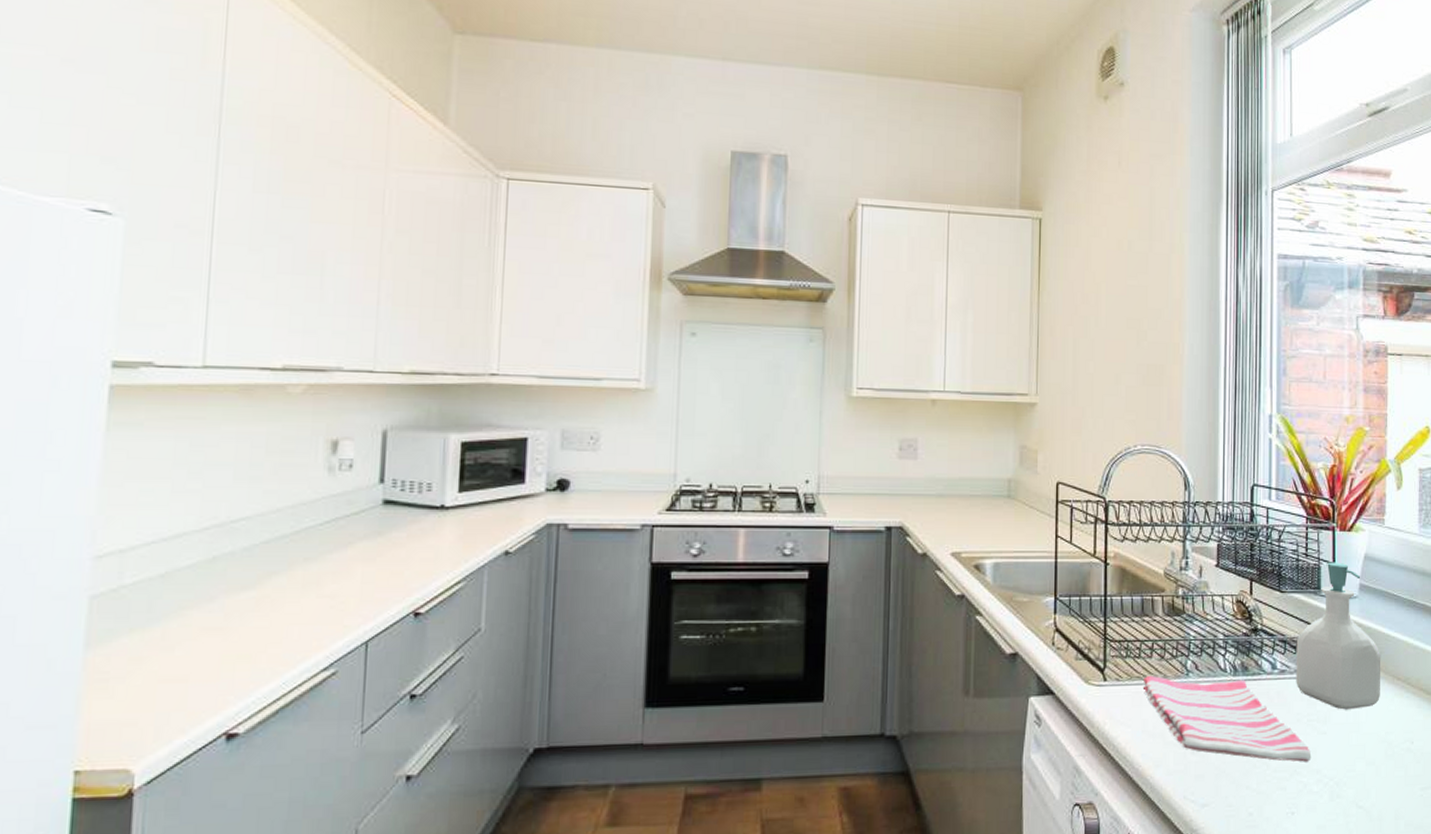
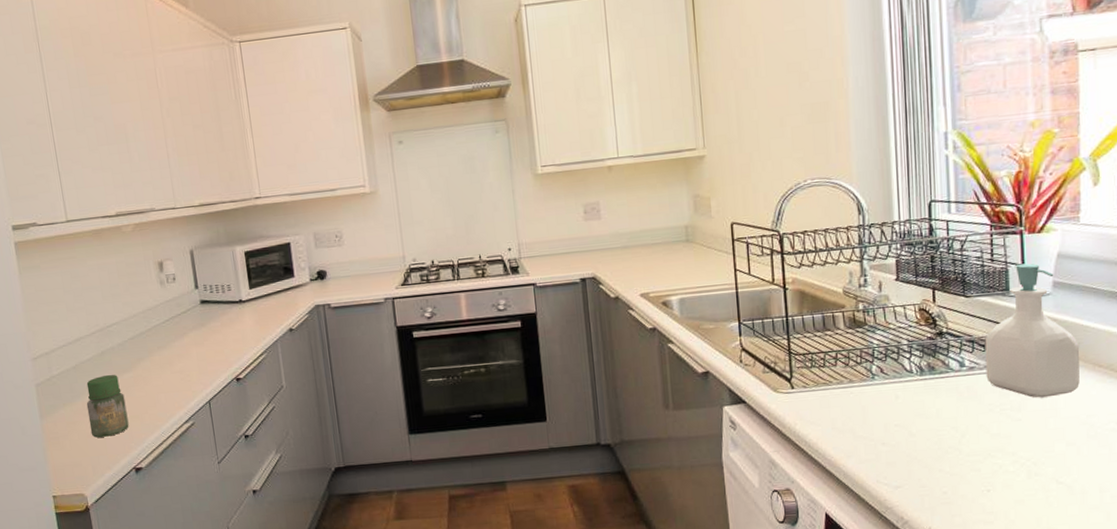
jar: none [165,590,235,684] -> present [86,374,129,438]
dish towel: present [1142,675,1312,762] -> none [829,378,1006,447]

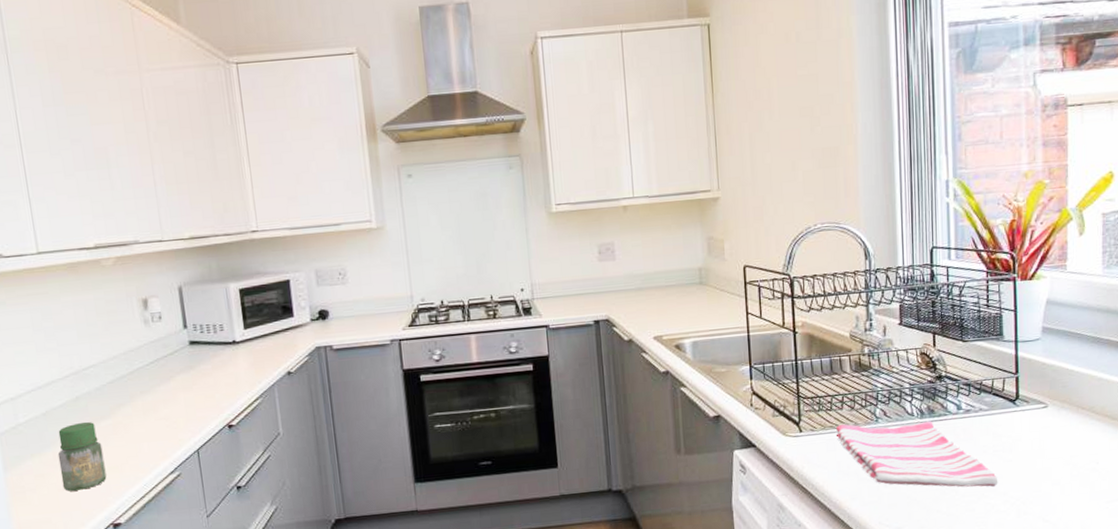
dish towel: none [829,378,1006,447] -> present [835,421,998,487]
soap bottle: present [985,263,1080,398] -> none [980,309,1065,440]

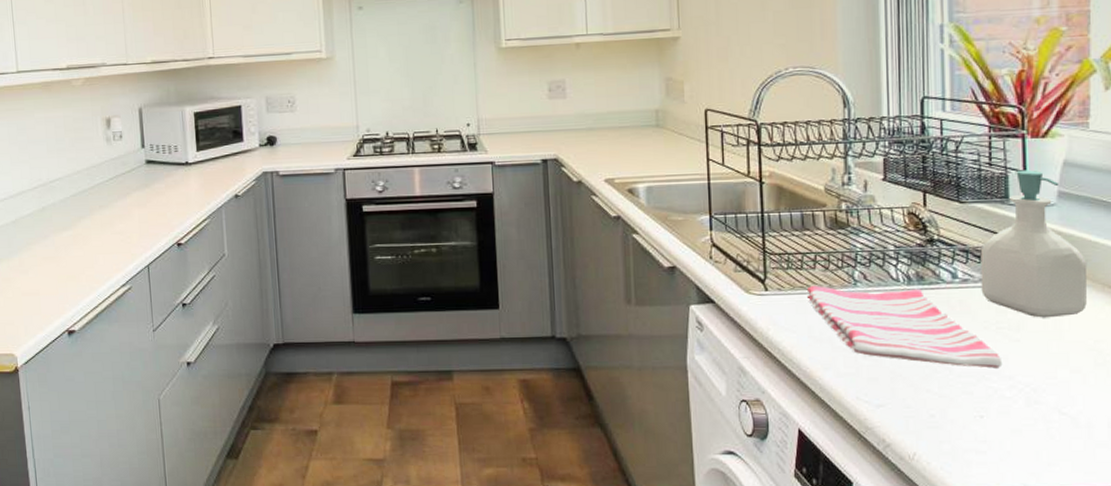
jar: present [57,421,107,491] -> none [23,231,65,296]
soap bottle: none [980,309,1065,440] -> present [980,170,1088,318]

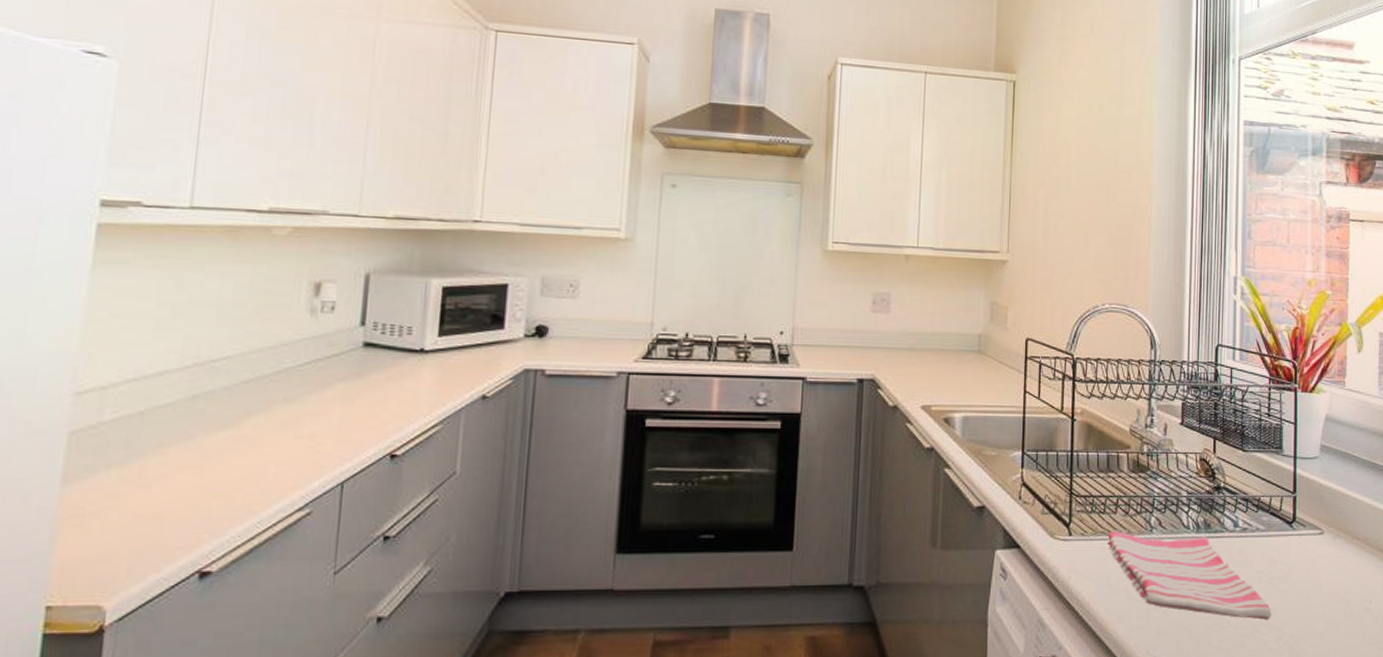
soap bottle: present [980,170,1088,318] -> none [1257,422,1341,569]

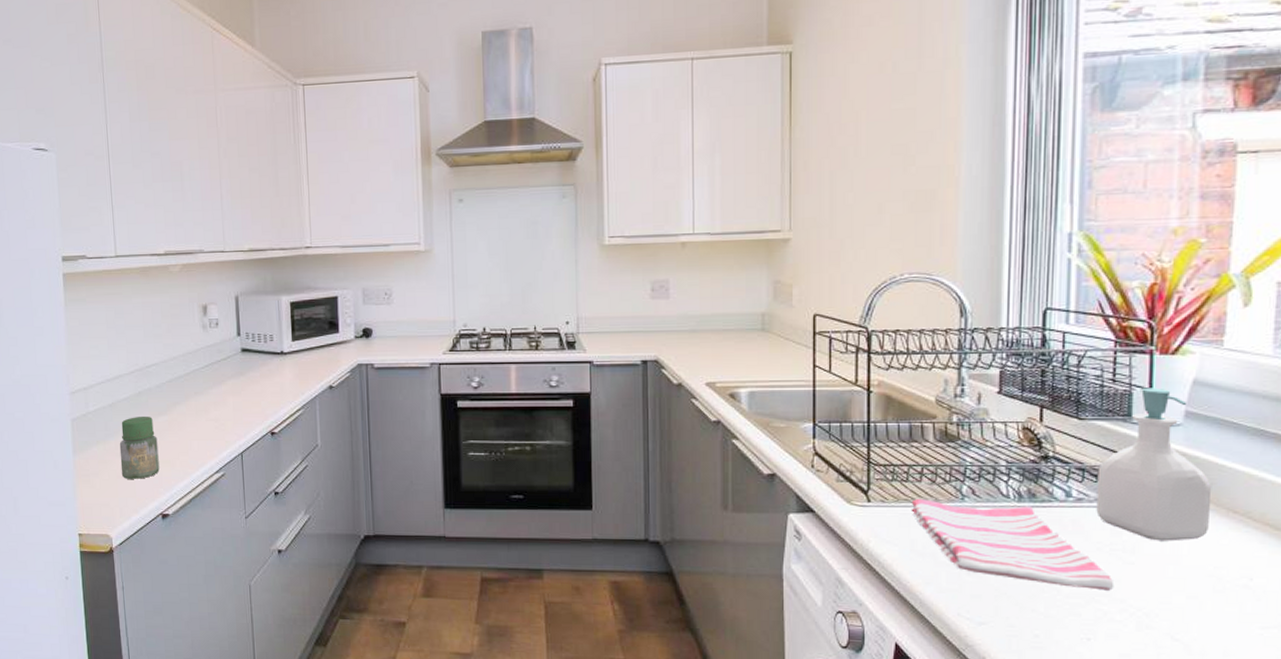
jar: none [141,429,212,521] -> present [119,416,160,479]
soap bottle: none [1257,422,1341,569] -> present [1096,387,1212,541]

